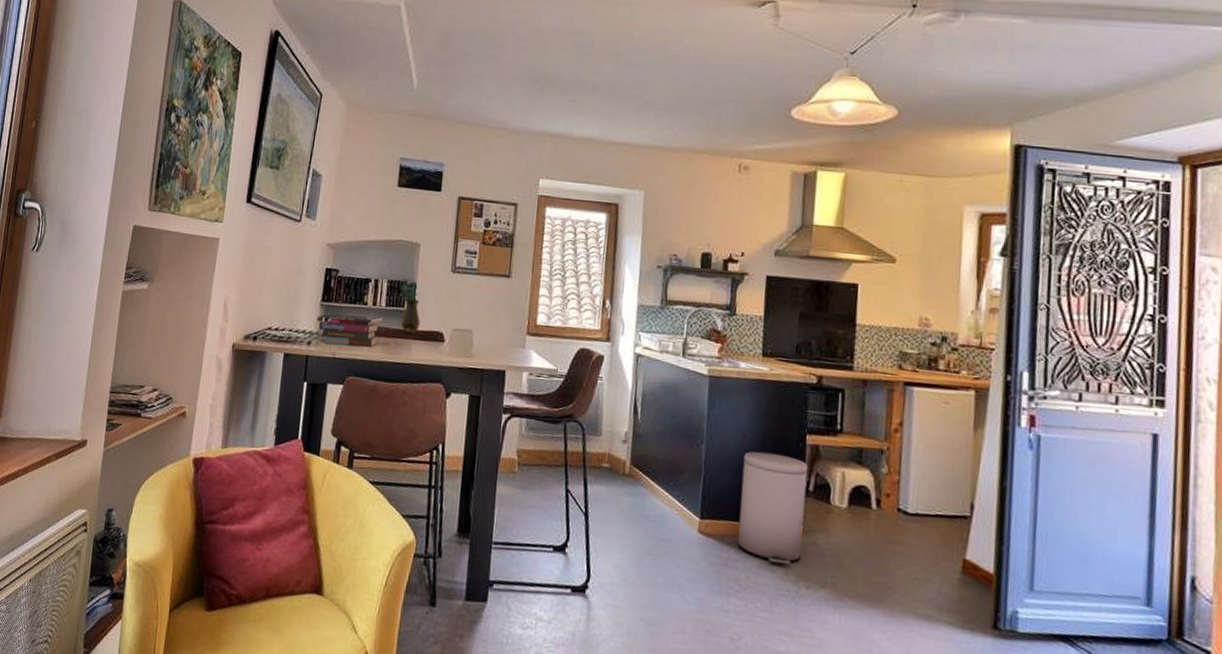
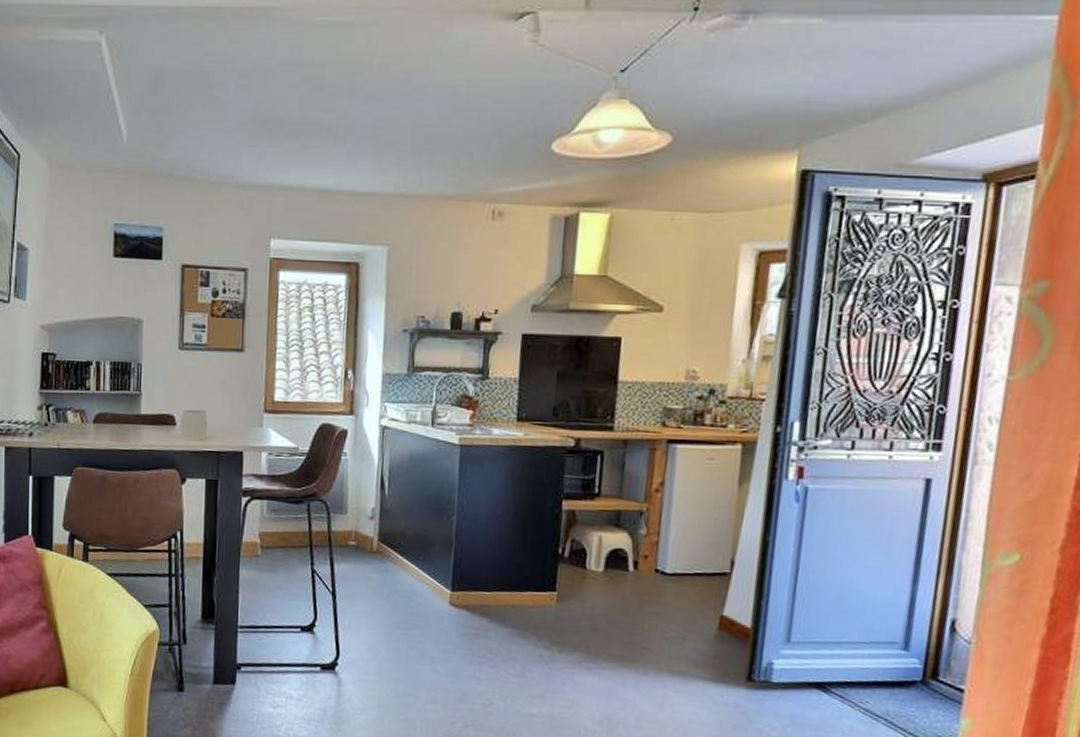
books: present [319,314,383,348] -> none [40,401,108,436]
vase: present [399,278,421,335] -> none [123,359,149,419]
pedal bin: present [737,451,808,565] -> none [489,520,564,632]

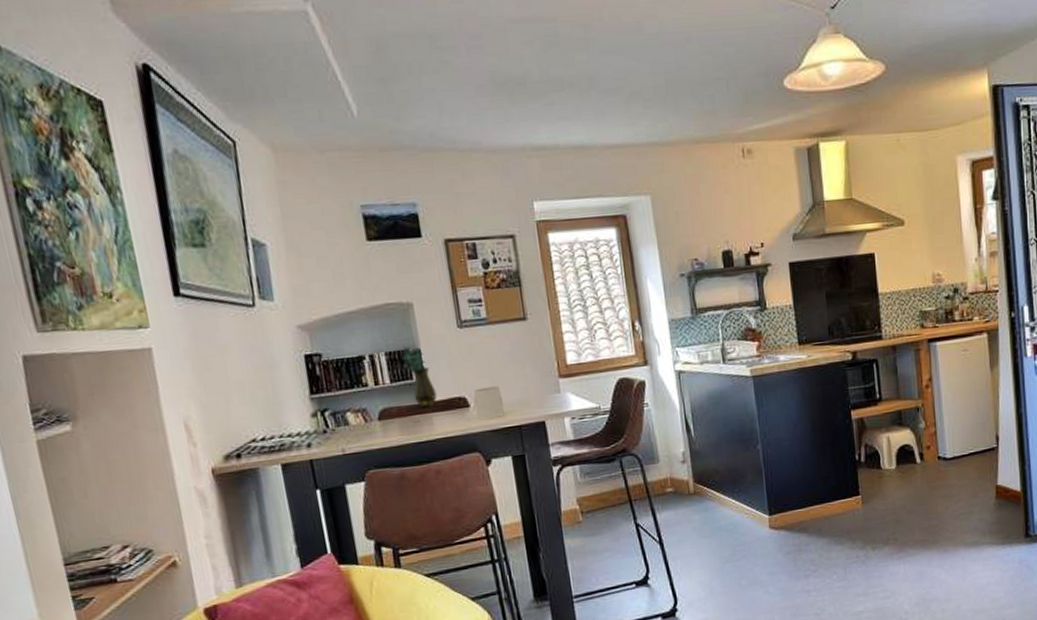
vase: none [123,359,149,419] -> present [401,346,437,408]

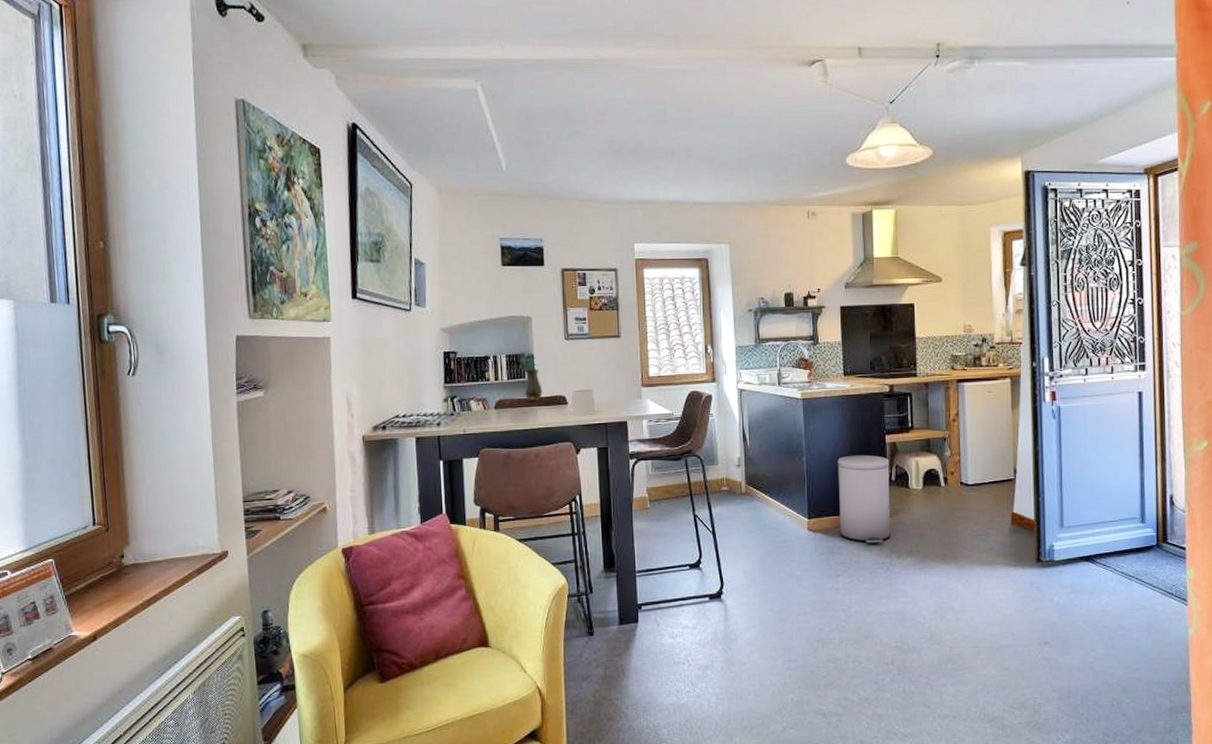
pedal bin: none [798,435,864,537] -> present [838,454,890,544]

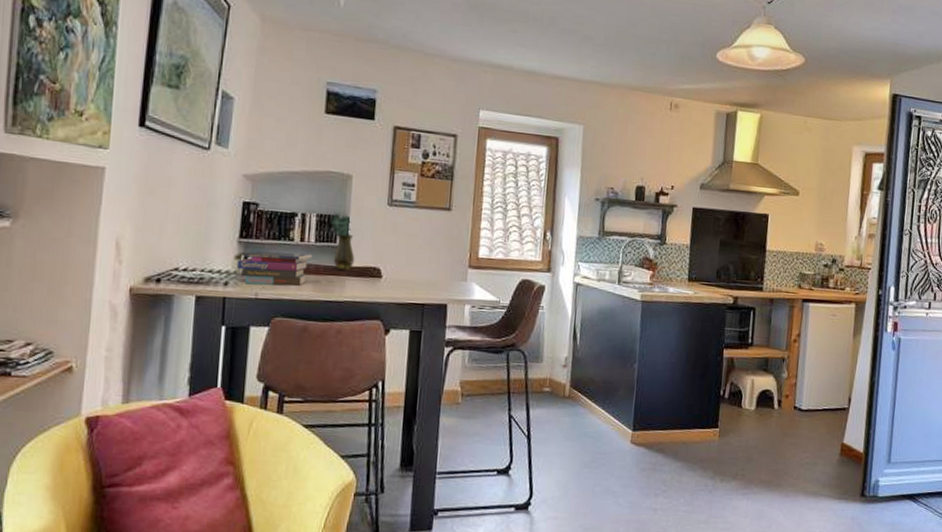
books: none [446,390,507,423] -> present [237,251,313,287]
mug: present [571,389,595,417] -> none [386,263,414,294]
pedal bin: present [838,454,890,544] -> none [664,366,725,464]

